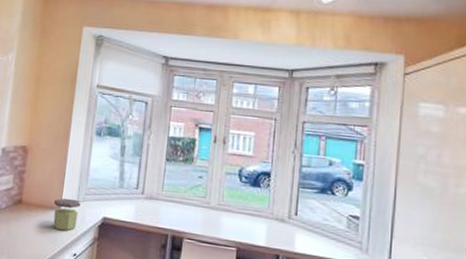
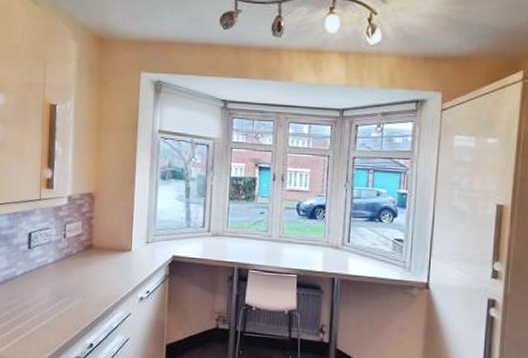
jar: present [53,198,81,231] -> none [123,240,150,271]

